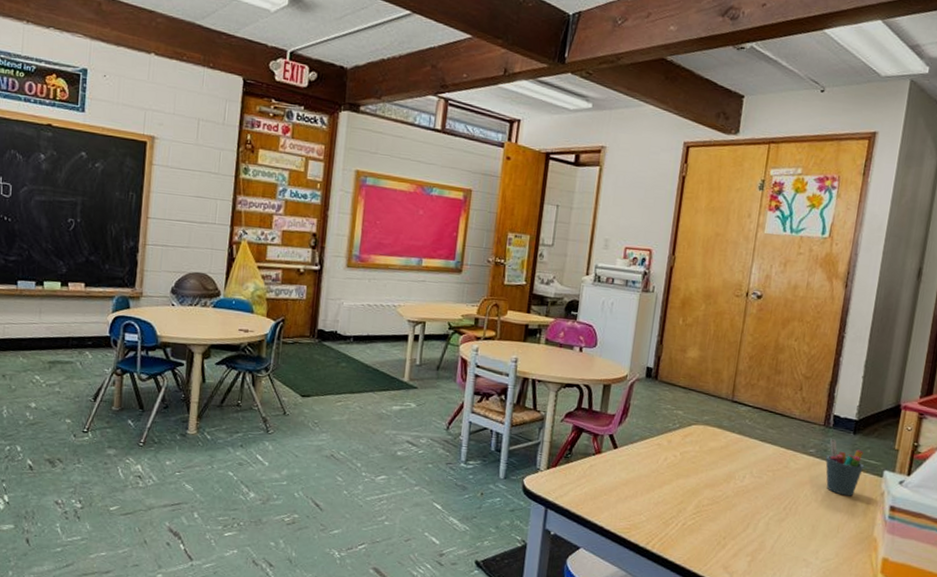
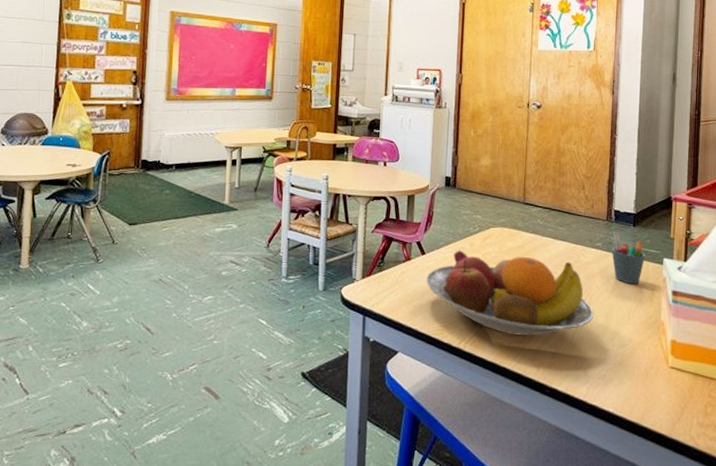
fruit bowl: none [616,446,799,542] -> present [426,250,594,336]

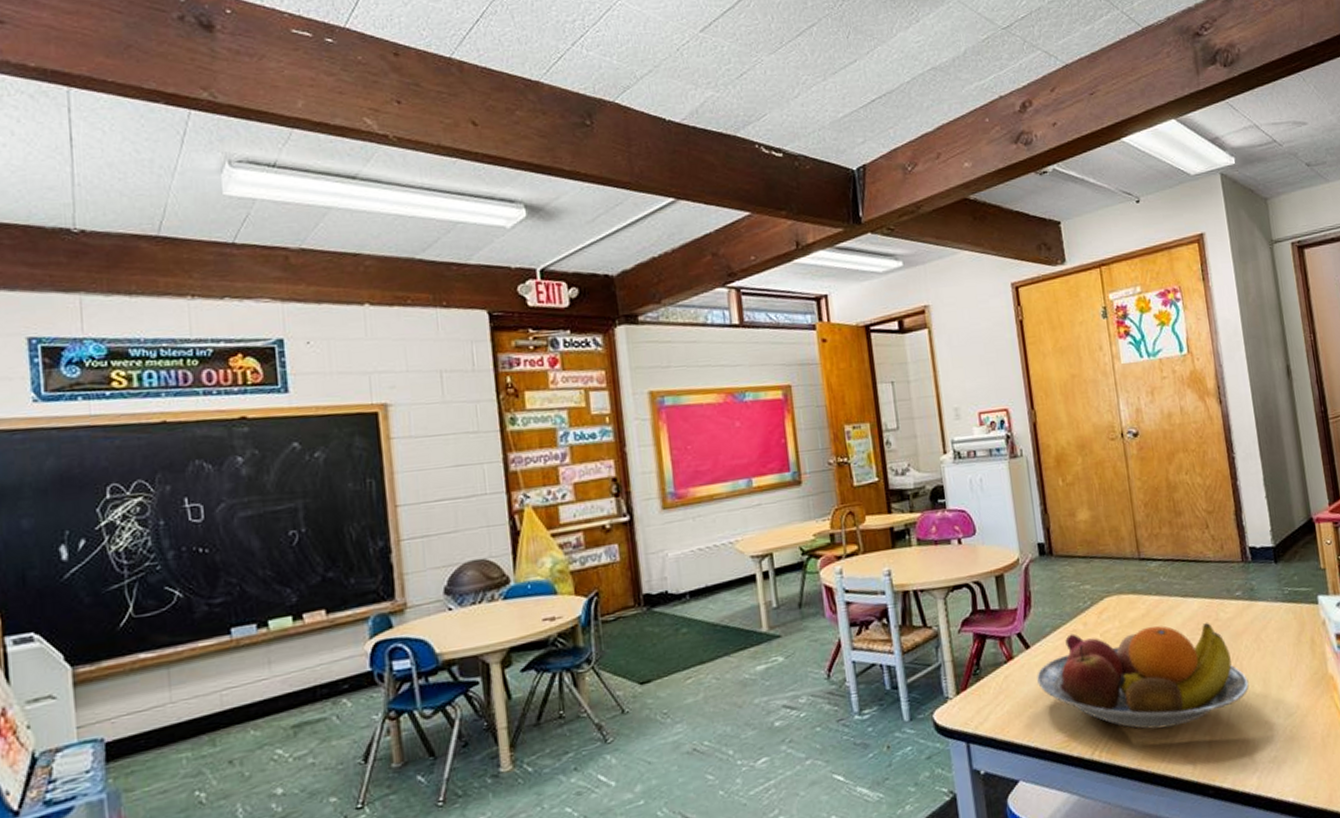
pen holder: present [611,232,645,284] -> none [1253,574,1297,636]

